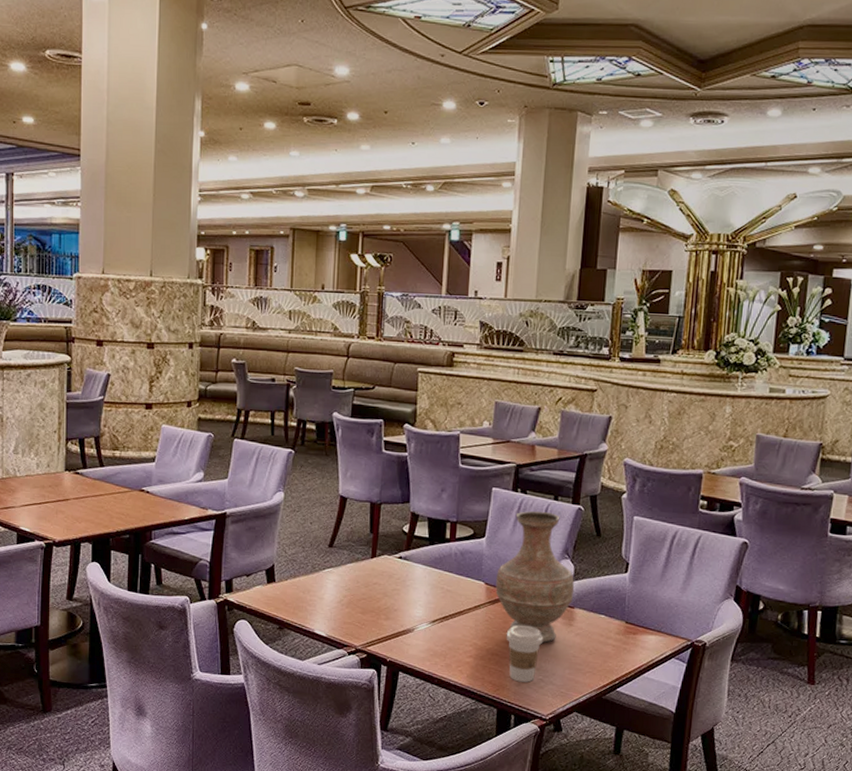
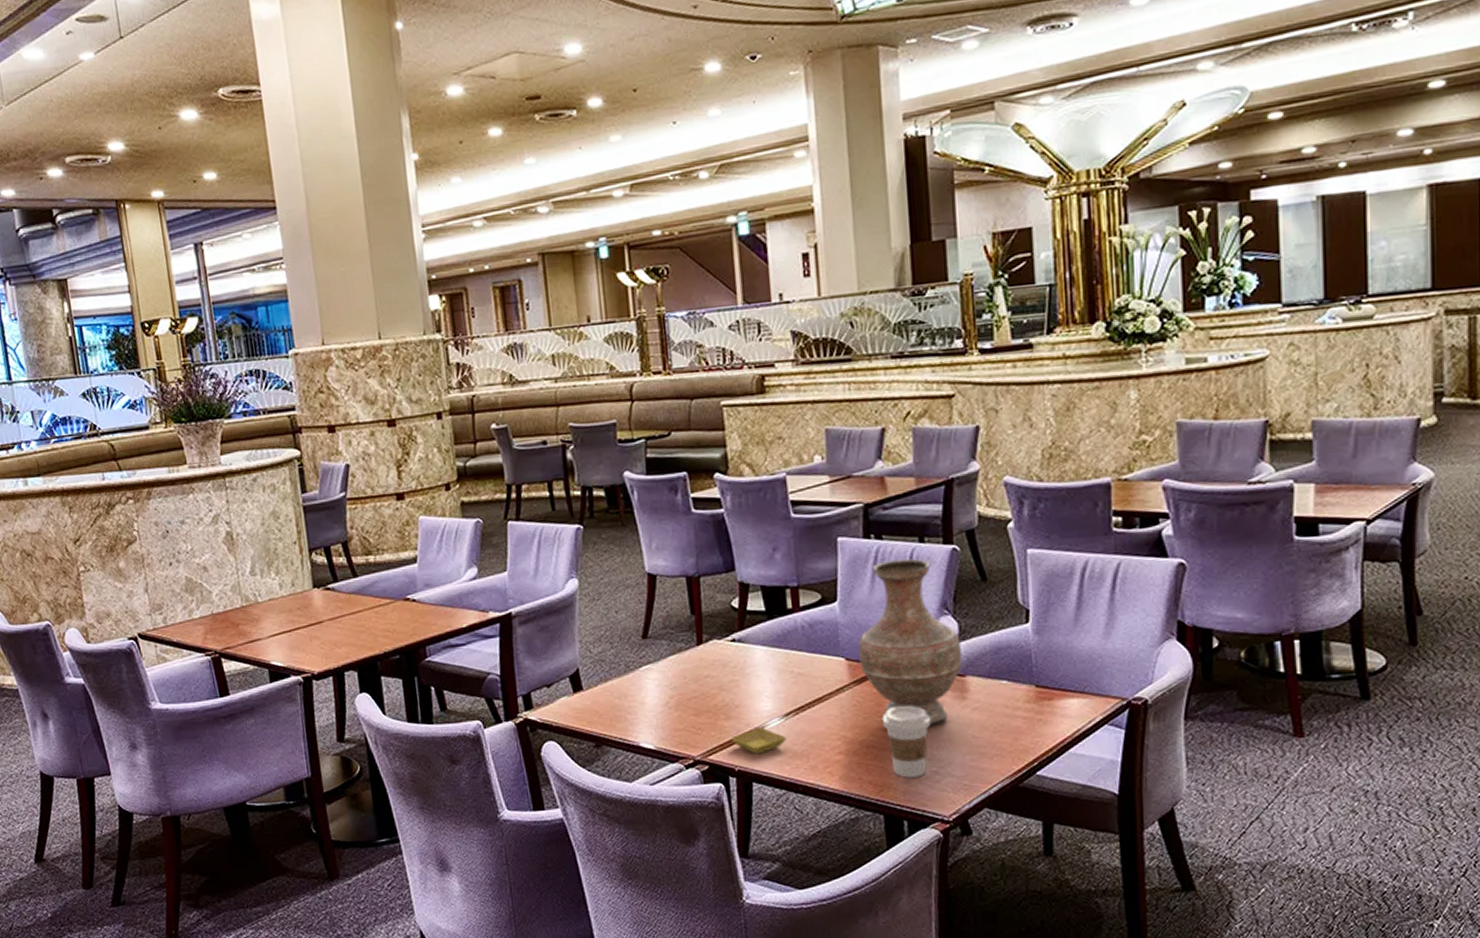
saucer: none [386,629,431,650] -> present [730,728,787,754]

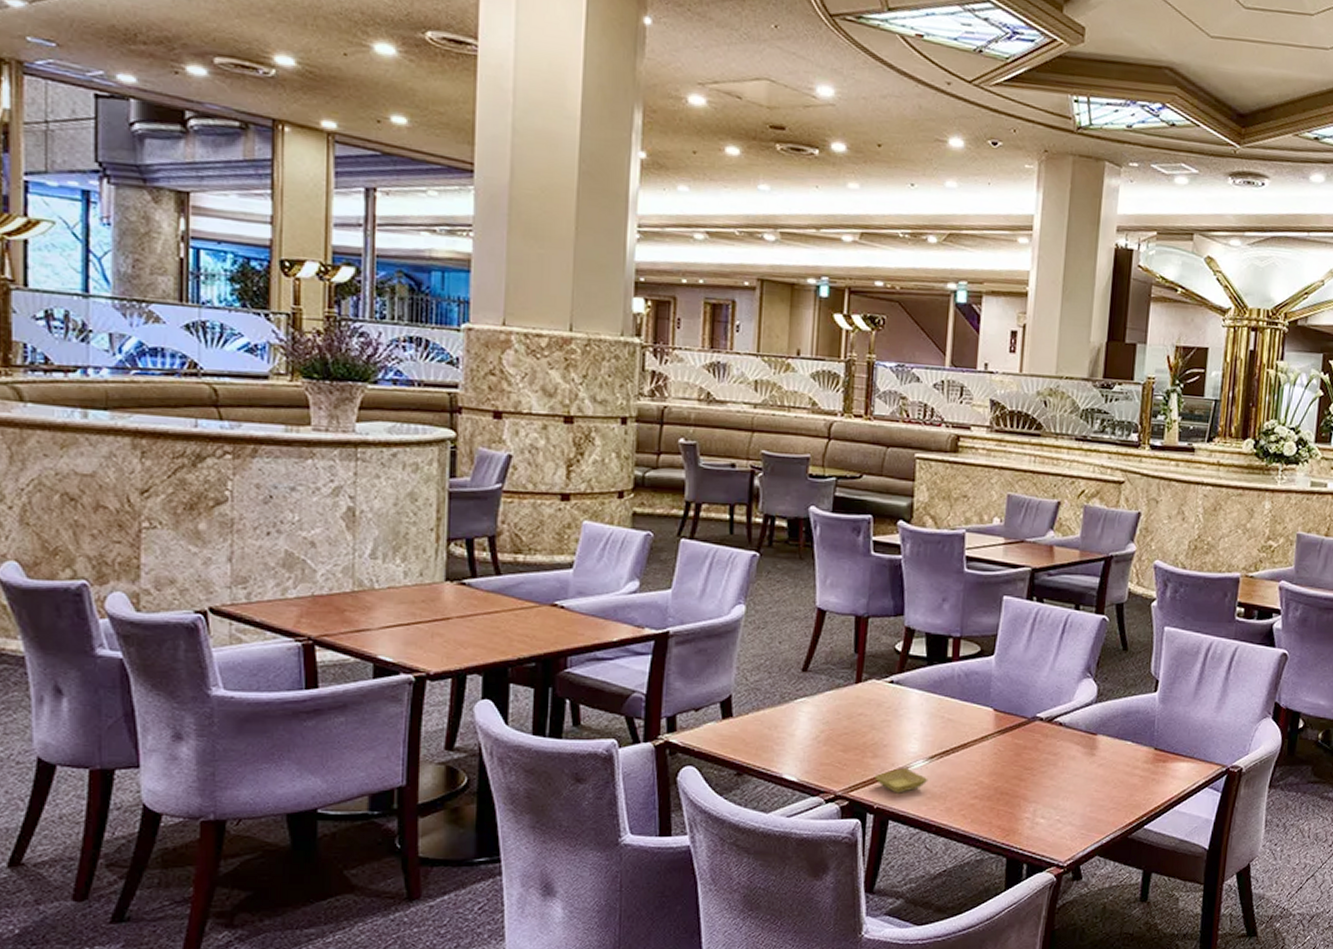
vase: present [858,558,962,726] -> none [1006,622,1097,778]
coffee cup: present [881,705,932,778] -> none [1017,757,1062,824]

